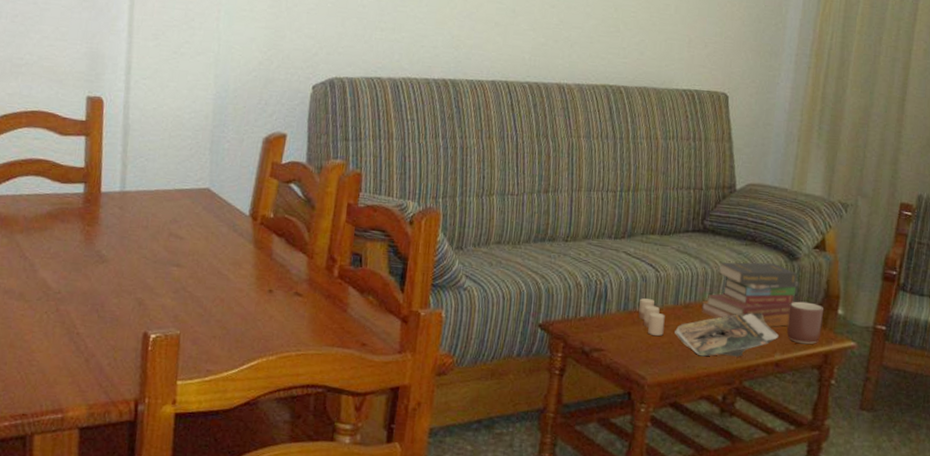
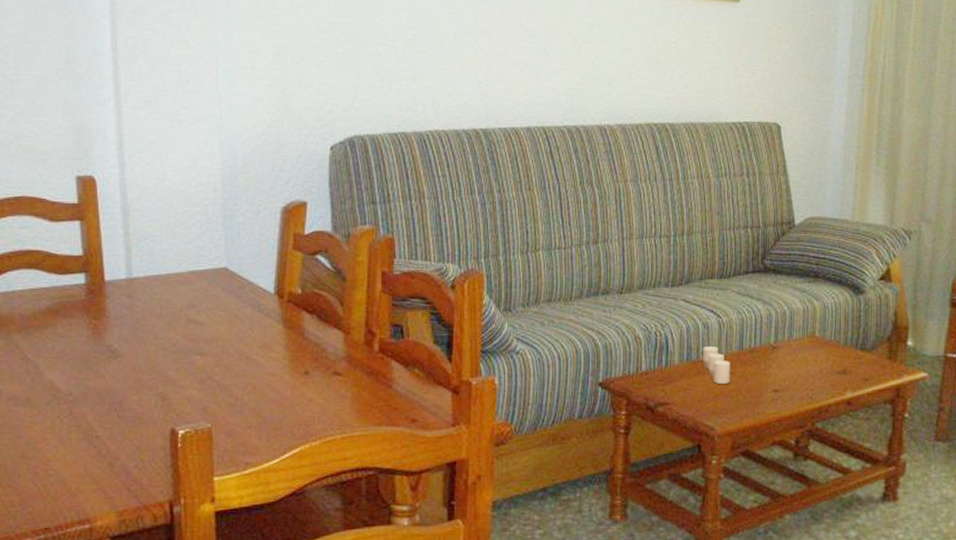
magazine: present [674,312,780,357] -> none [742,351,850,401]
books: present [700,262,799,327] -> none [767,298,866,365]
mug: present [786,301,824,345] -> none [856,336,894,380]

